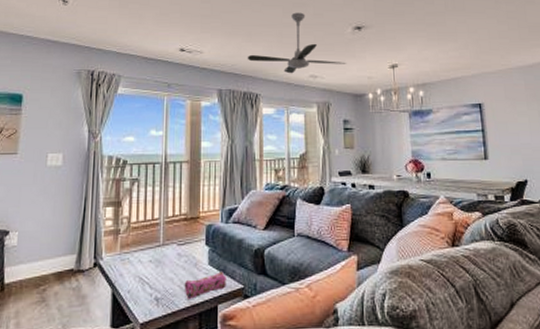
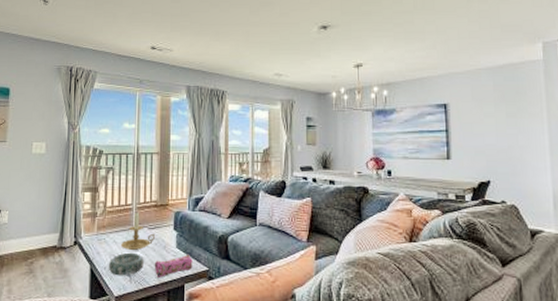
decorative bowl: none [132,272,172,300] -> present [108,252,144,276]
candle holder: none [146,226,184,271] -> present [120,212,155,251]
ceiling fan: present [247,12,346,74] -> none [214,11,311,72]

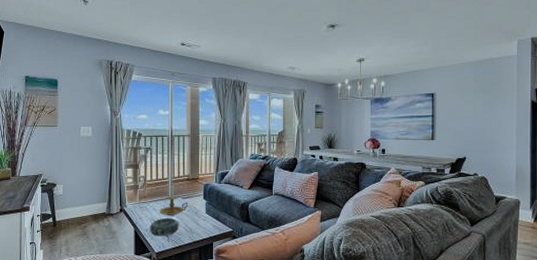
pencil case: present [154,254,193,278] -> none [187,218,220,237]

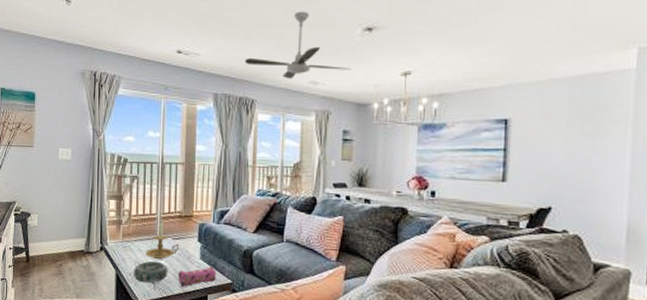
pencil case: none [187,218,220,237] -> present [178,266,216,287]
ceiling fan: none [236,12,320,66] -> present [244,11,351,79]

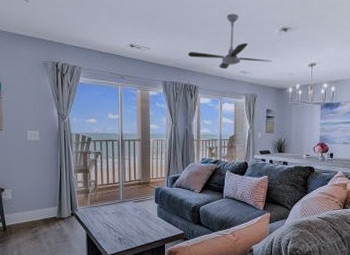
decorative bowl: present [133,260,168,283] -> none [101,221,131,239]
candle holder: present [145,221,179,260] -> none [110,188,139,220]
pencil case: present [178,266,216,287] -> none [139,221,171,240]

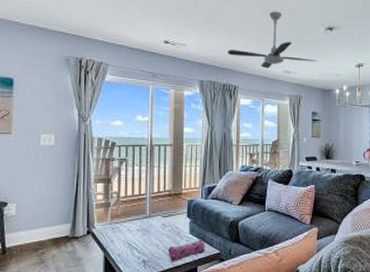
pencil case: none [139,221,171,240] -> present [168,239,205,262]

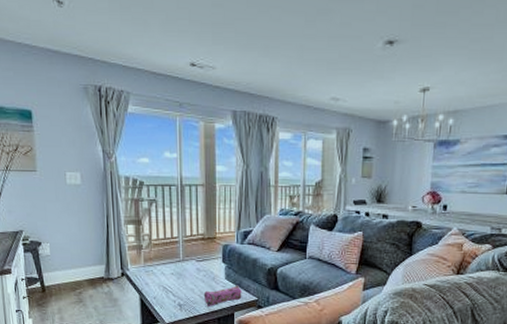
ceiling fan: present [227,11,317,69] -> none [263,21,372,96]

